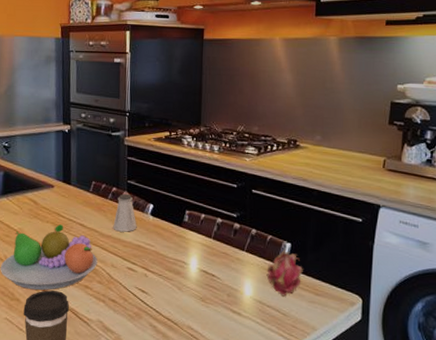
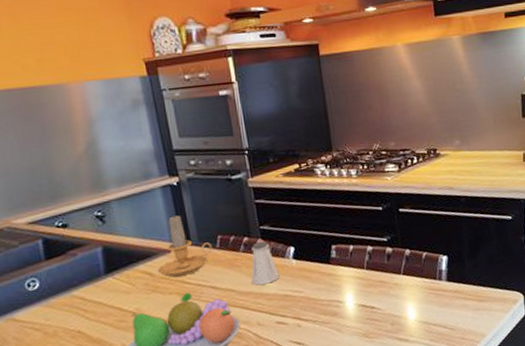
candle: none [40,156,86,210] -> present [157,214,212,278]
fruit: present [266,247,303,297] -> none [427,260,463,311]

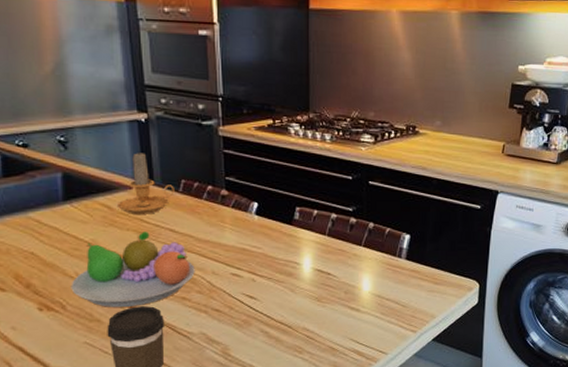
saltshaker: present [251,241,280,285] -> none [211,193,240,235]

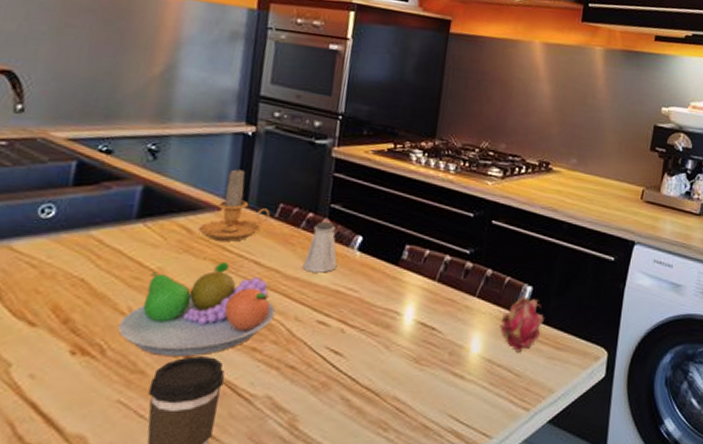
saltshaker: none [211,193,240,235] -> present [302,222,338,273]
fruit: none [385,239,422,288] -> present [500,291,544,353]

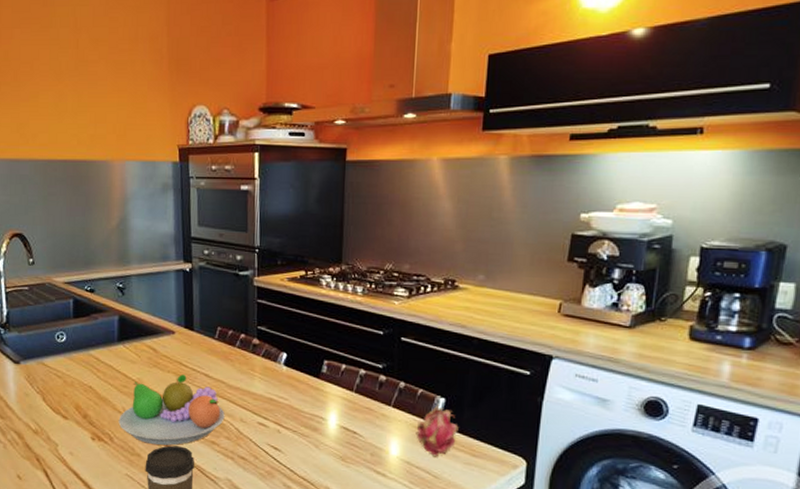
candle: present [197,168,270,242] -> none [160,299,211,358]
saltshaker: present [302,222,338,273] -> none [241,342,269,384]

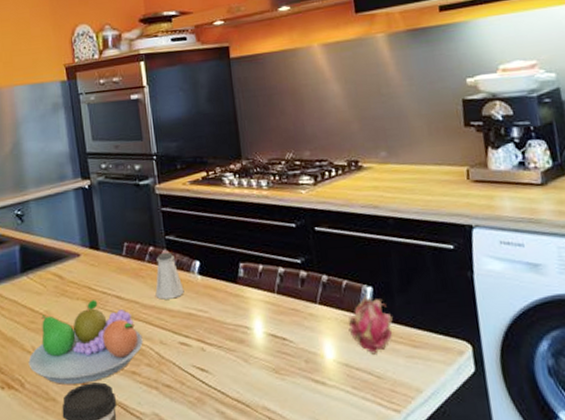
saltshaker: none [241,342,269,384] -> present [155,253,184,300]

